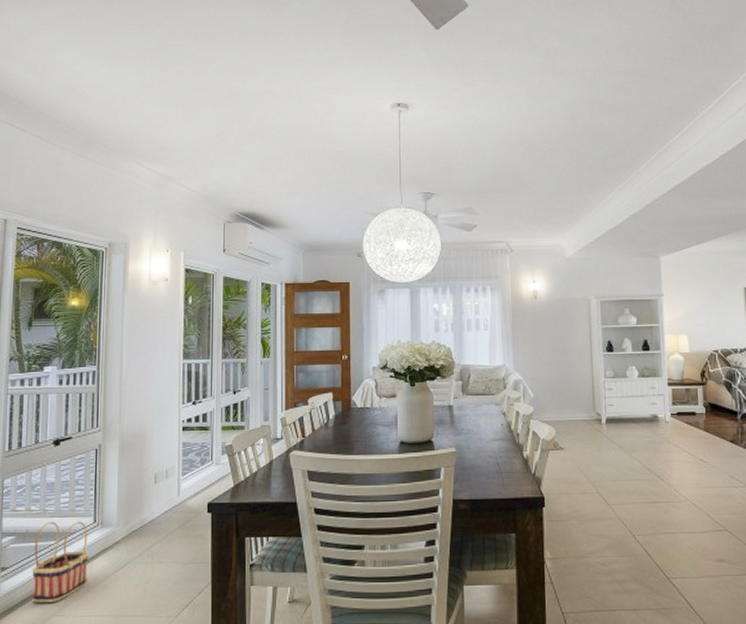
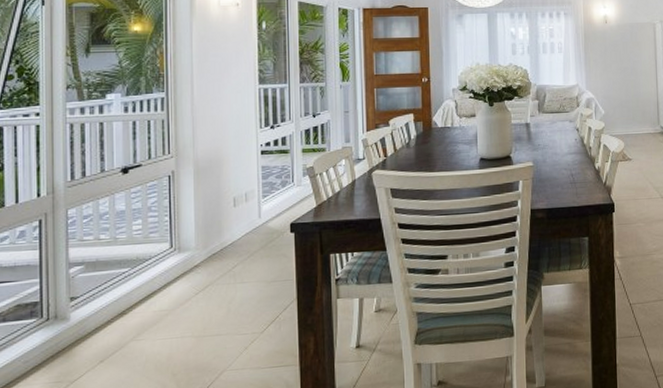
basket: present [32,521,90,603] -> none [105,247,168,330]

